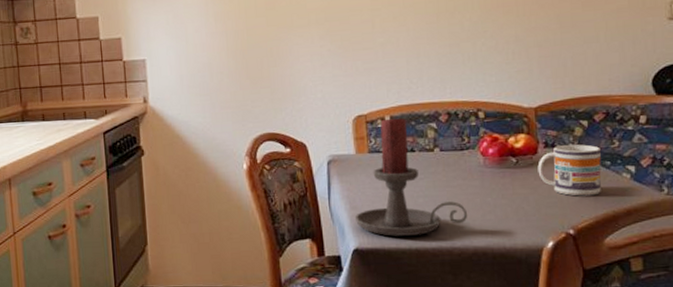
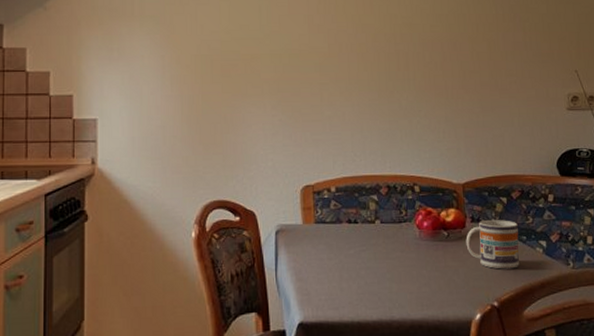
candle holder: present [354,117,468,236] -> none [300,188,406,309]

